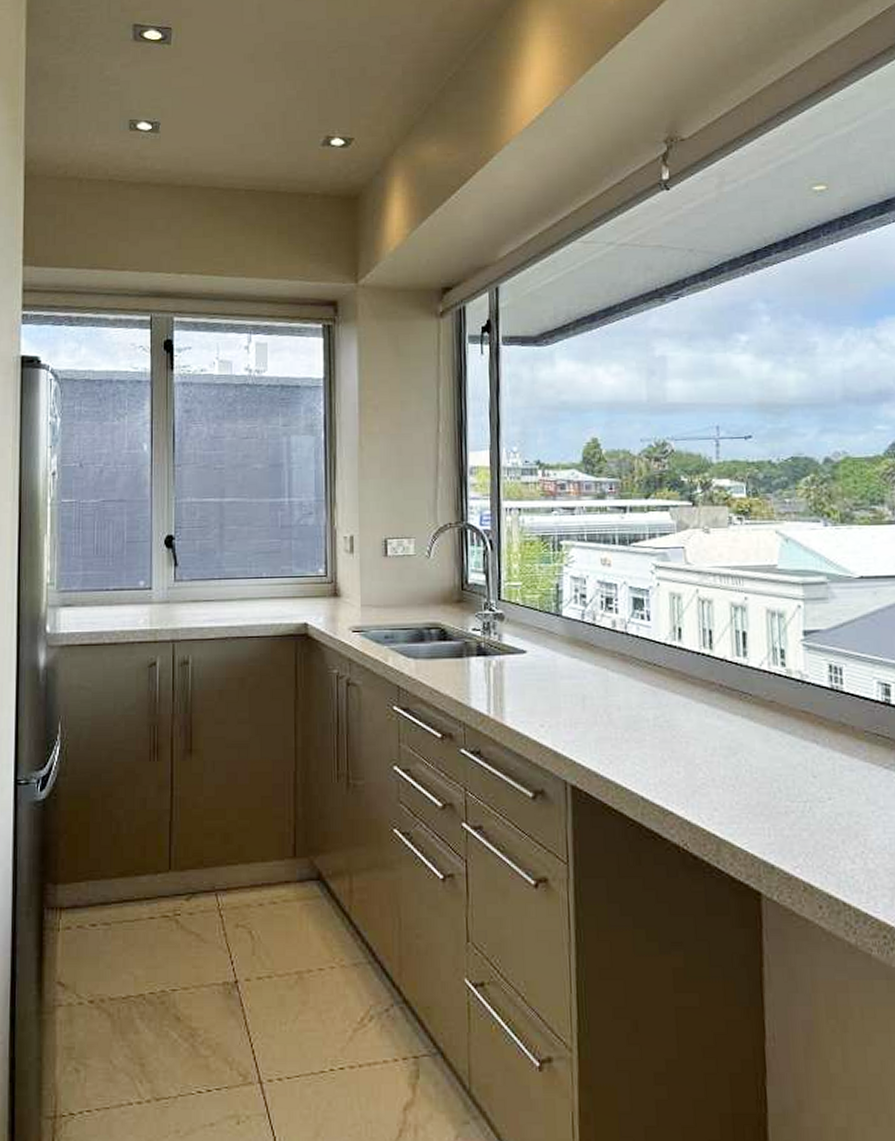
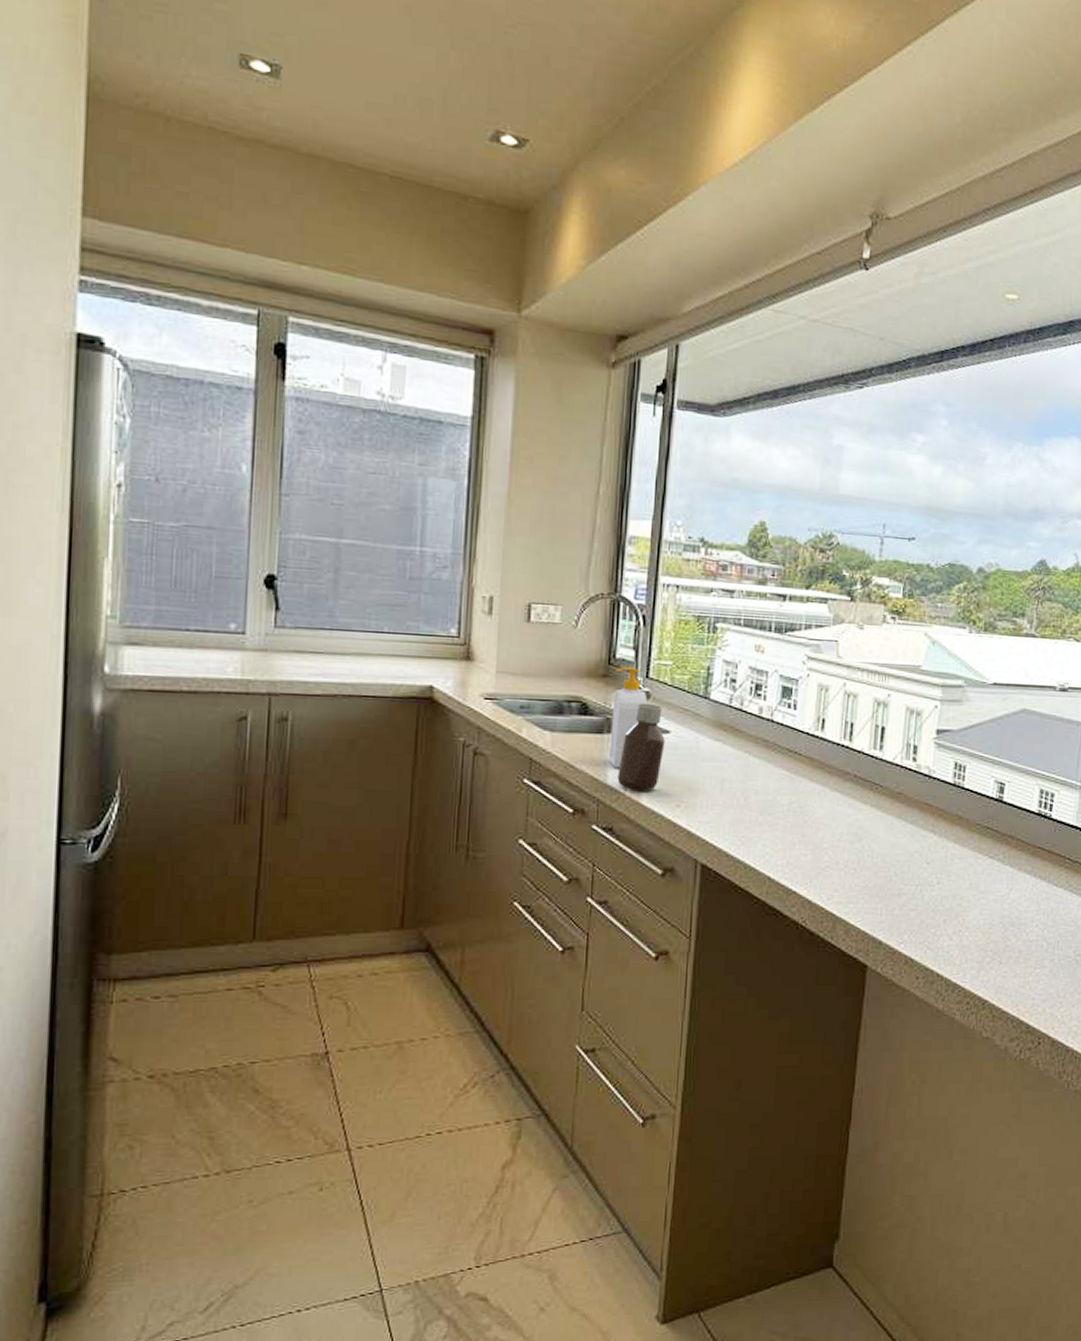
soap bottle: none [469,591,502,692] -> present [609,667,648,769]
bottle: none [480,624,523,712] -> present [617,703,665,791]

